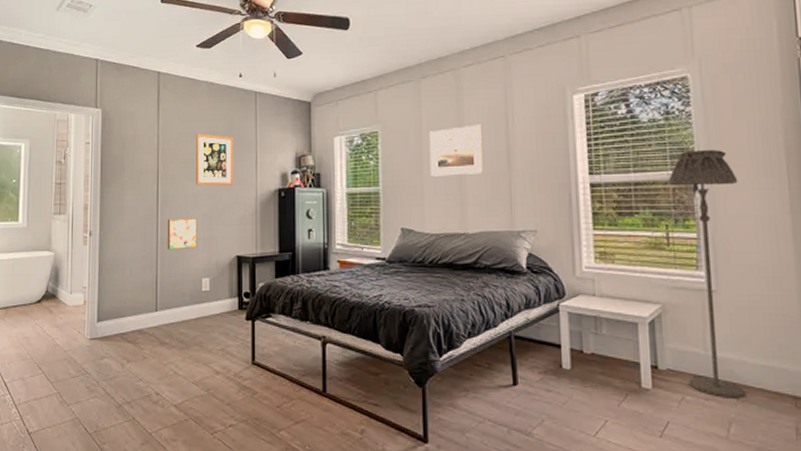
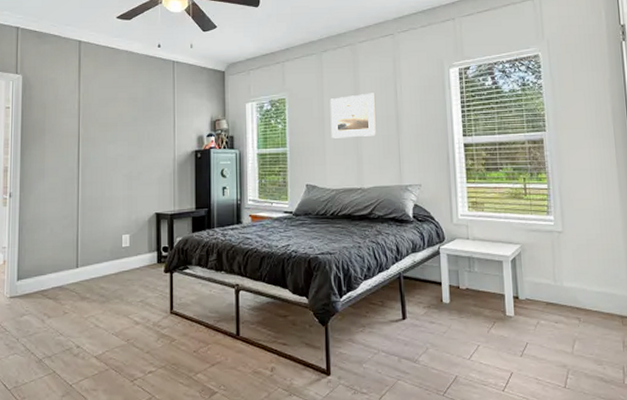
wall art: present [167,218,197,250] -> none [88,178,118,209]
wall art: present [196,133,233,186] -> none [116,99,152,148]
floor lamp: present [668,150,746,399] -> none [525,115,586,320]

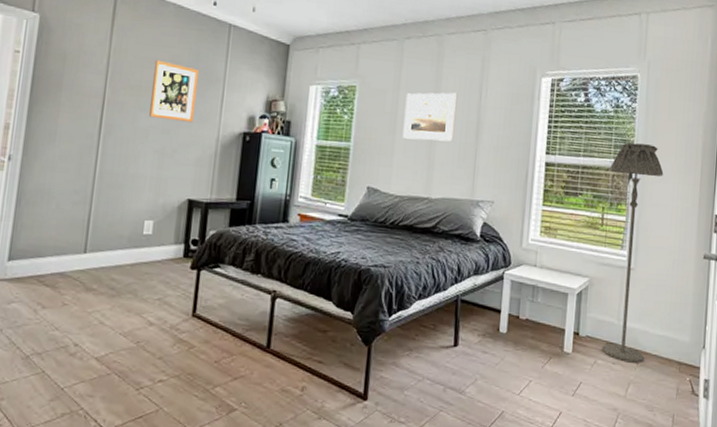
wall art: none [116,99,152,148] -> present [149,59,199,123]
floor lamp: none [525,115,586,320] -> present [602,142,664,363]

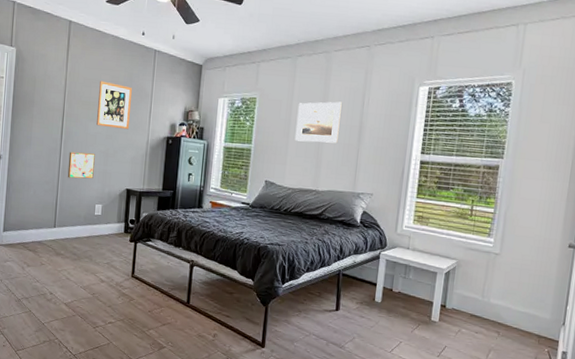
wall art: none [106,150,146,187] -> present [67,151,95,179]
floor lamp: present [602,142,664,363] -> none [466,143,533,334]

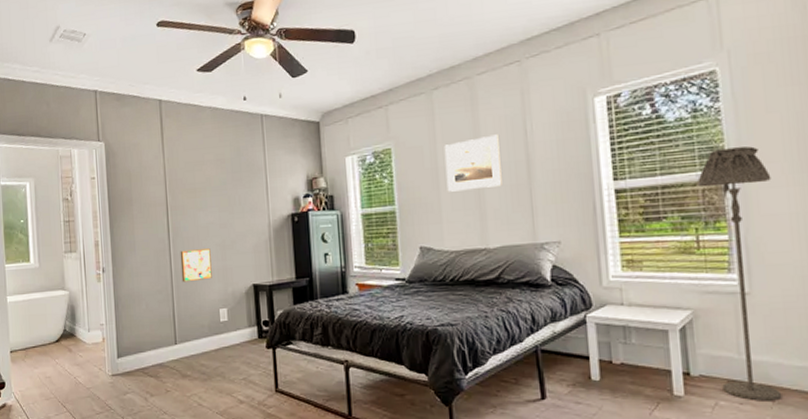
wall art: present [96,80,132,130] -> none [203,161,245,215]
floor lamp: none [466,143,533,334] -> present [697,146,782,401]

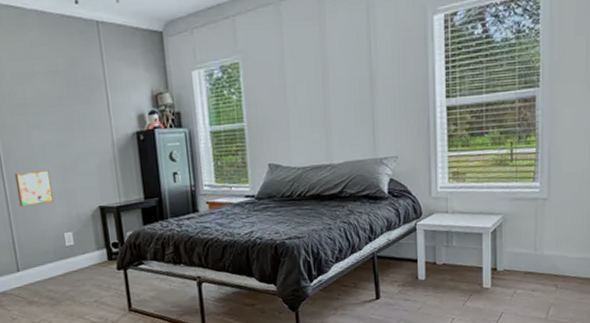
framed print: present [444,134,502,192] -> none [292,50,347,109]
floor lamp: present [697,146,782,401] -> none [516,67,574,288]

